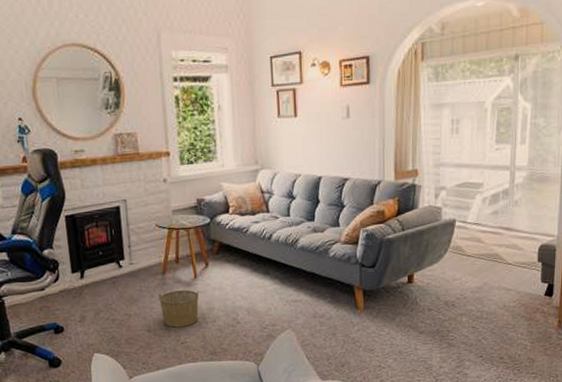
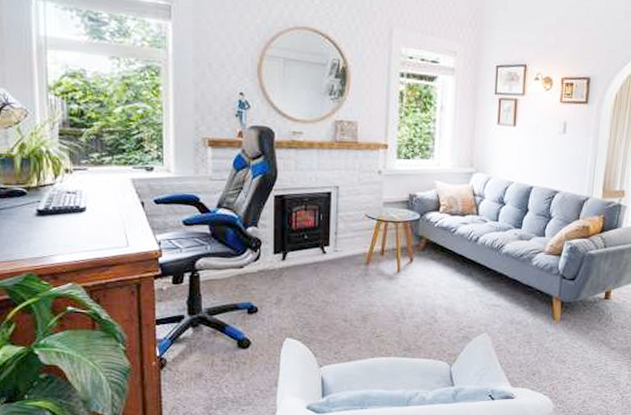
basket: present [158,290,199,328] -> none [359,283,401,320]

